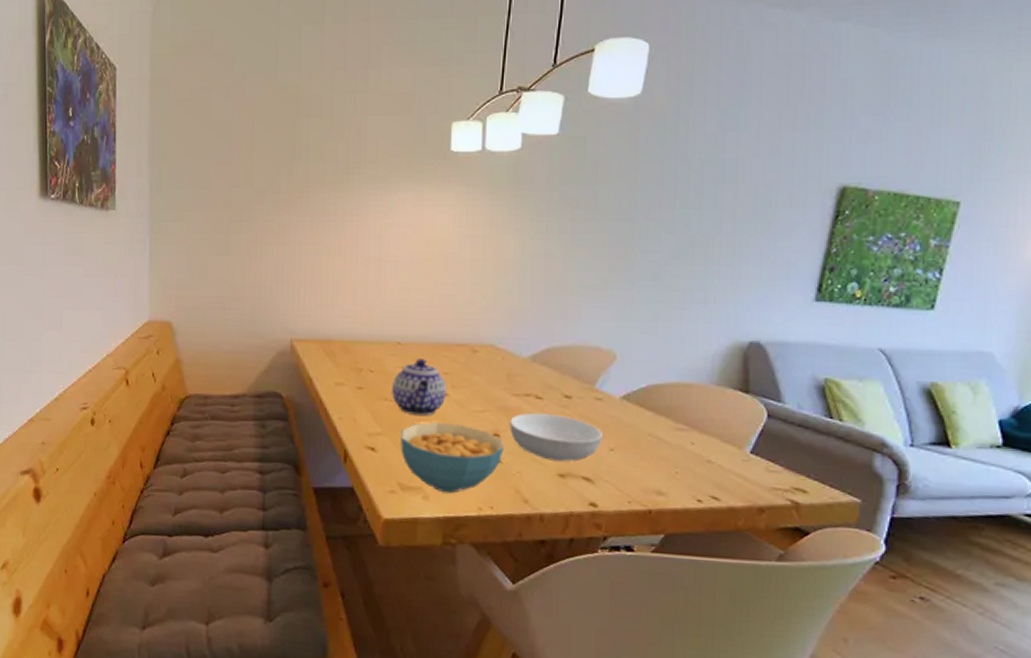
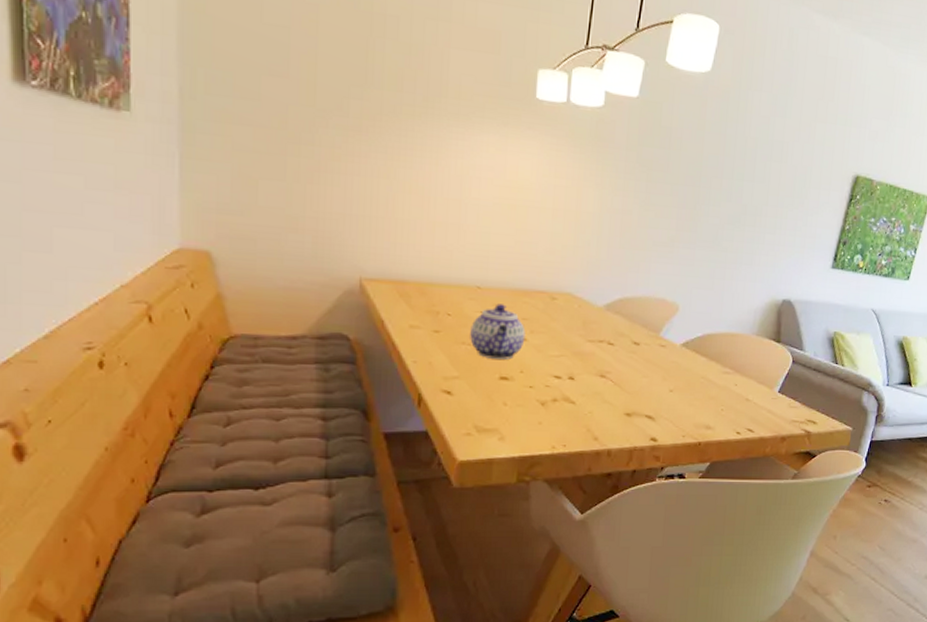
cereal bowl: present [400,422,504,494] -> none [477,366,578,434]
serving bowl: present [509,412,603,462] -> none [583,357,664,402]

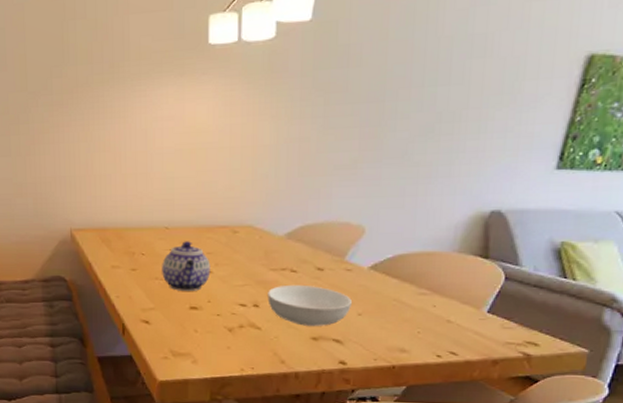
serving bowl: none [583,357,664,402] -> present [267,284,352,326]

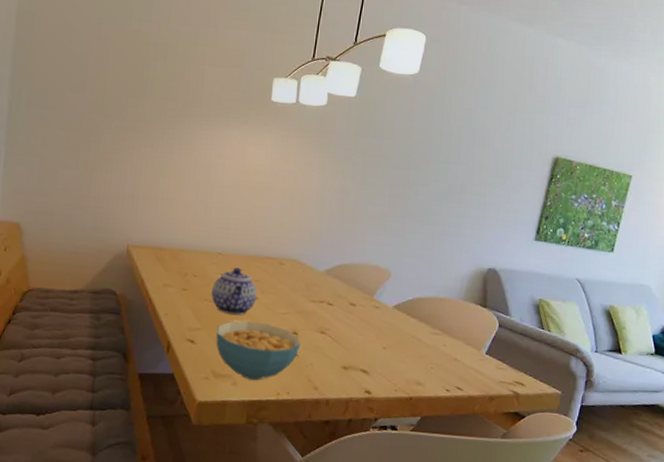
cereal bowl: none [171,296,263,358] -> present [216,320,301,381]
serving bowl: present [267,284,352,326] -> none [306,316,378,357]

